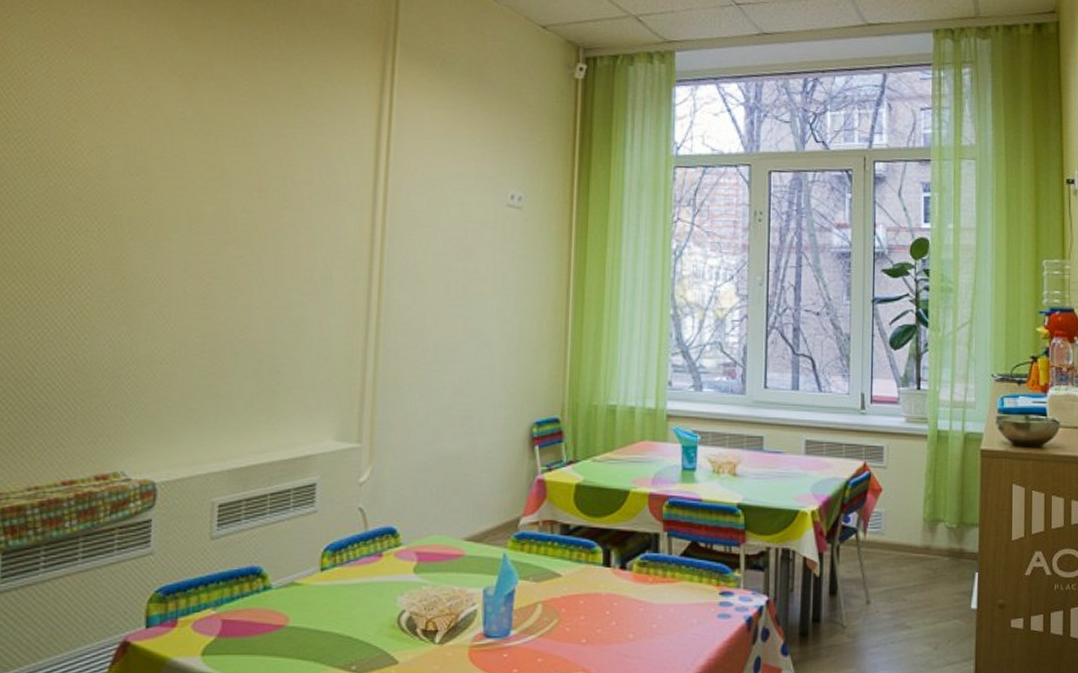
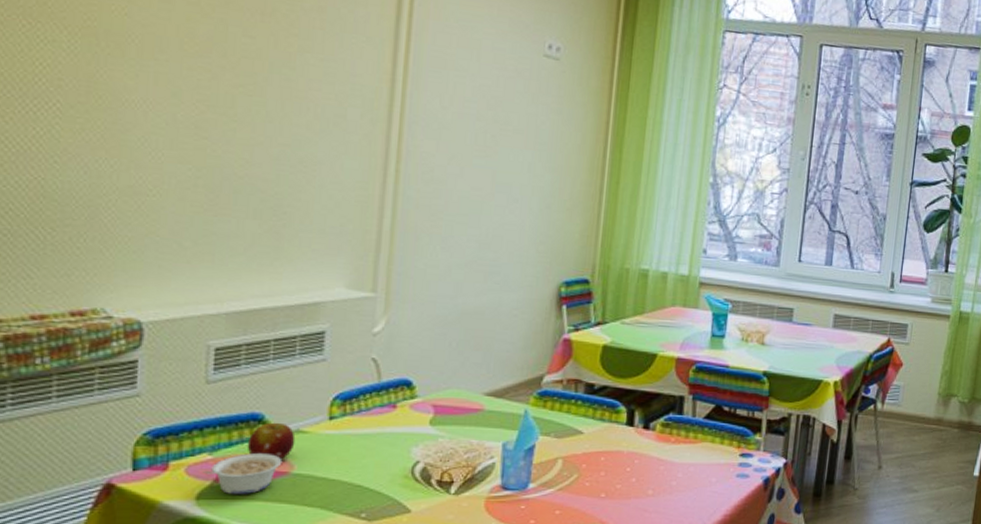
legume: none [207,607,279,650] -> present [202,453,283,495]
fruit: none [246,575,290,613] -> present [247,422,296,460]

